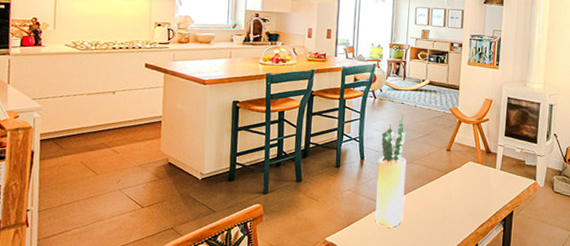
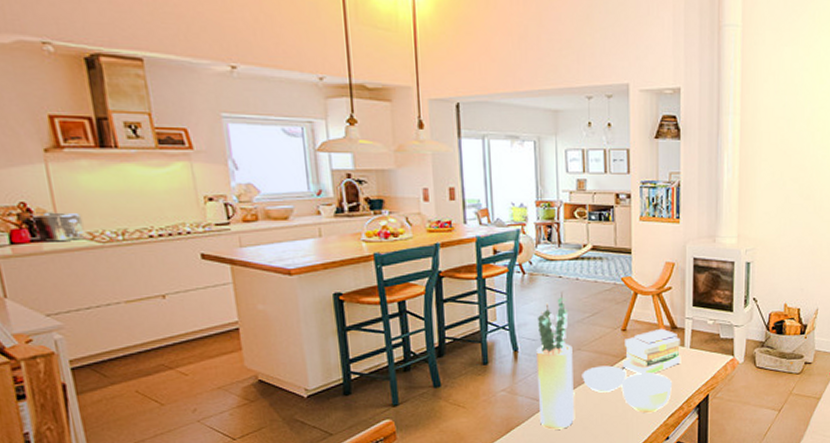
toaster: none [33,26,71,47] -> present [28,212,85,242]
bowl: none [411,177,448,200] -> present [582,365,627,393]
bowl: none [442,187,484,222] -> present [621,373,672,414]
books: none [445,151,493,189] -> present [622,328,681,375]

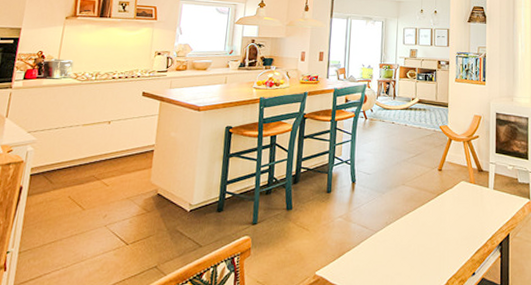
vase: present [536,291,574,430] -> none [367,134,398,257]
bowl: present [582,365,627,393] -> none [404,200,441,225]
bowl: present [621,373,672,414] -> none [436,209,478,248]
books: present [622,328,681,375] -> none [437,170,486,211]

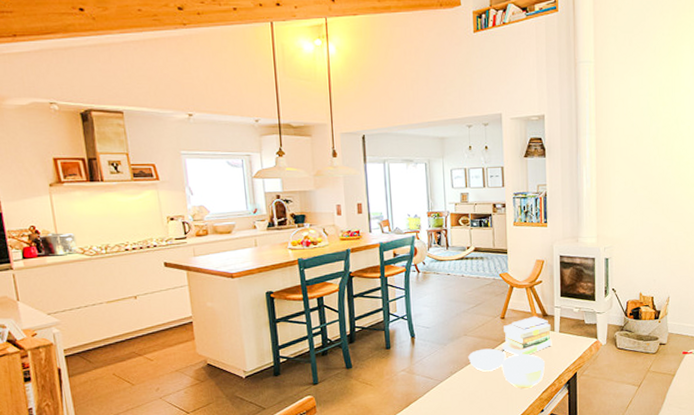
bowl: none [404,200,441,225] -> present [468,348,506,372]
bowl: none [436,209,478,248] -> present [501,354,545,389]
books: none [437,170,486,211] -> present [502,316,552,356]

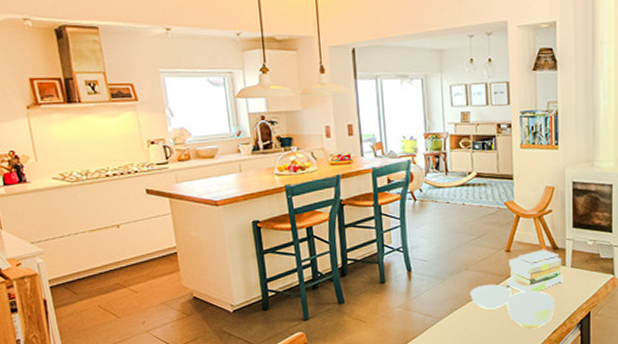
toaster: present [36,232,78,256] -> none [16,157,58,183]

